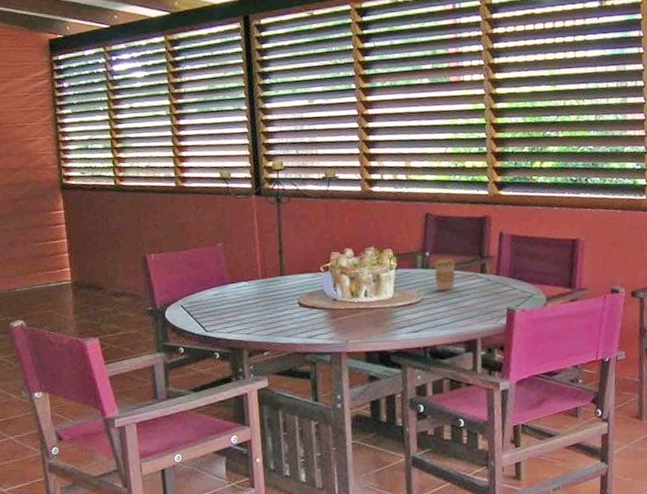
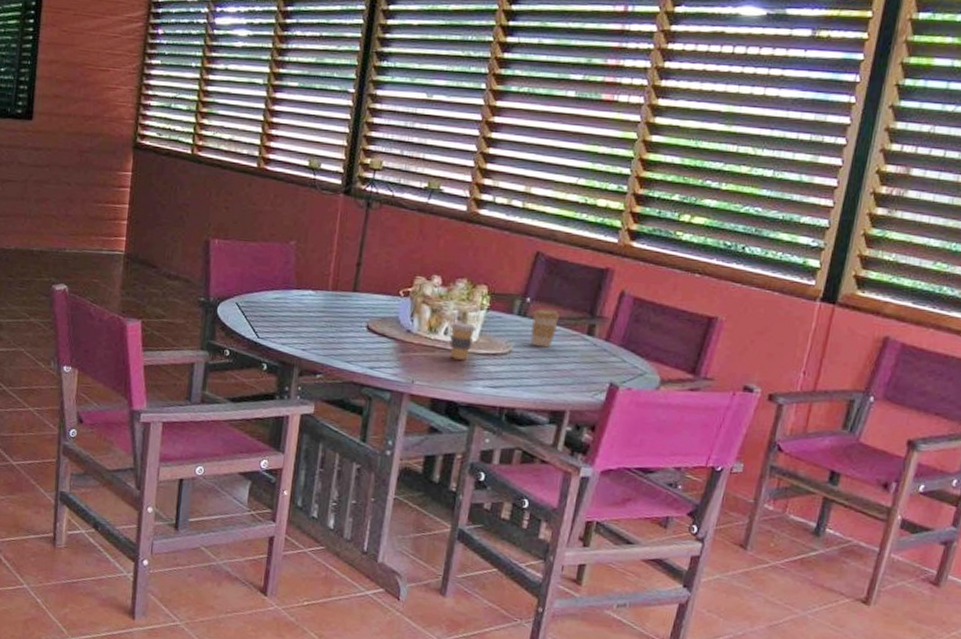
coffee cup: none [368,283,391,315] -> present [449,322,477,360]

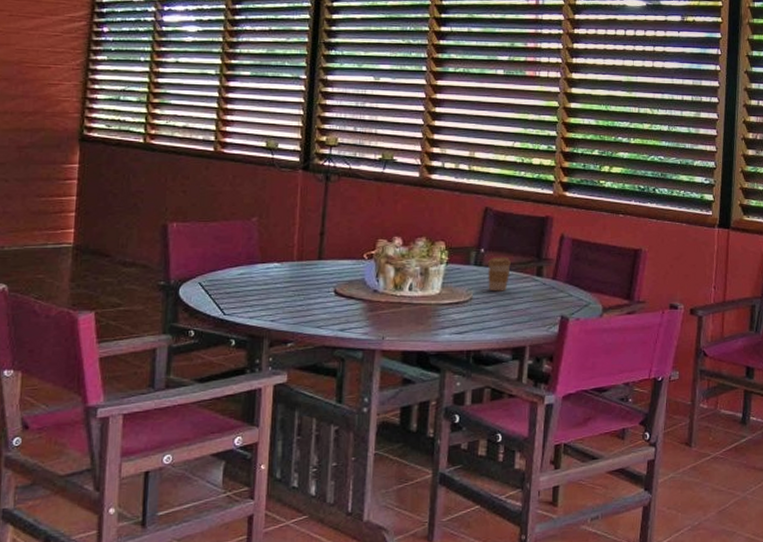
coffee cup: present [449,322,477,360] -> none [414,277,438,312]

